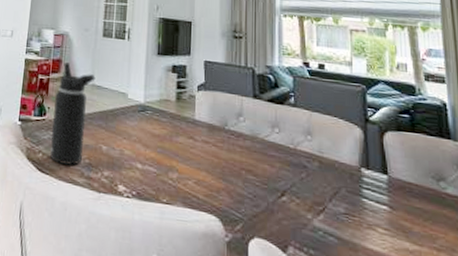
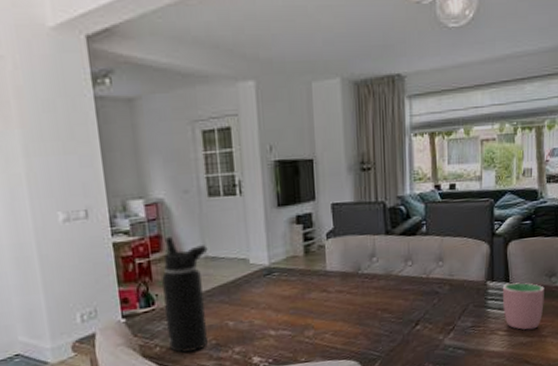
cup: none [379,176,433,237] -> present [502,282,544,330]

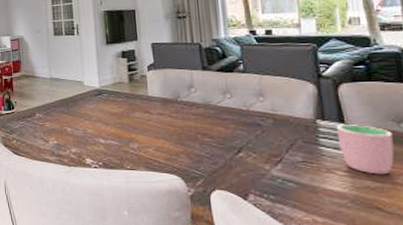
water bottle: present [162,237,208,353] -> none [20,62,53,147]

